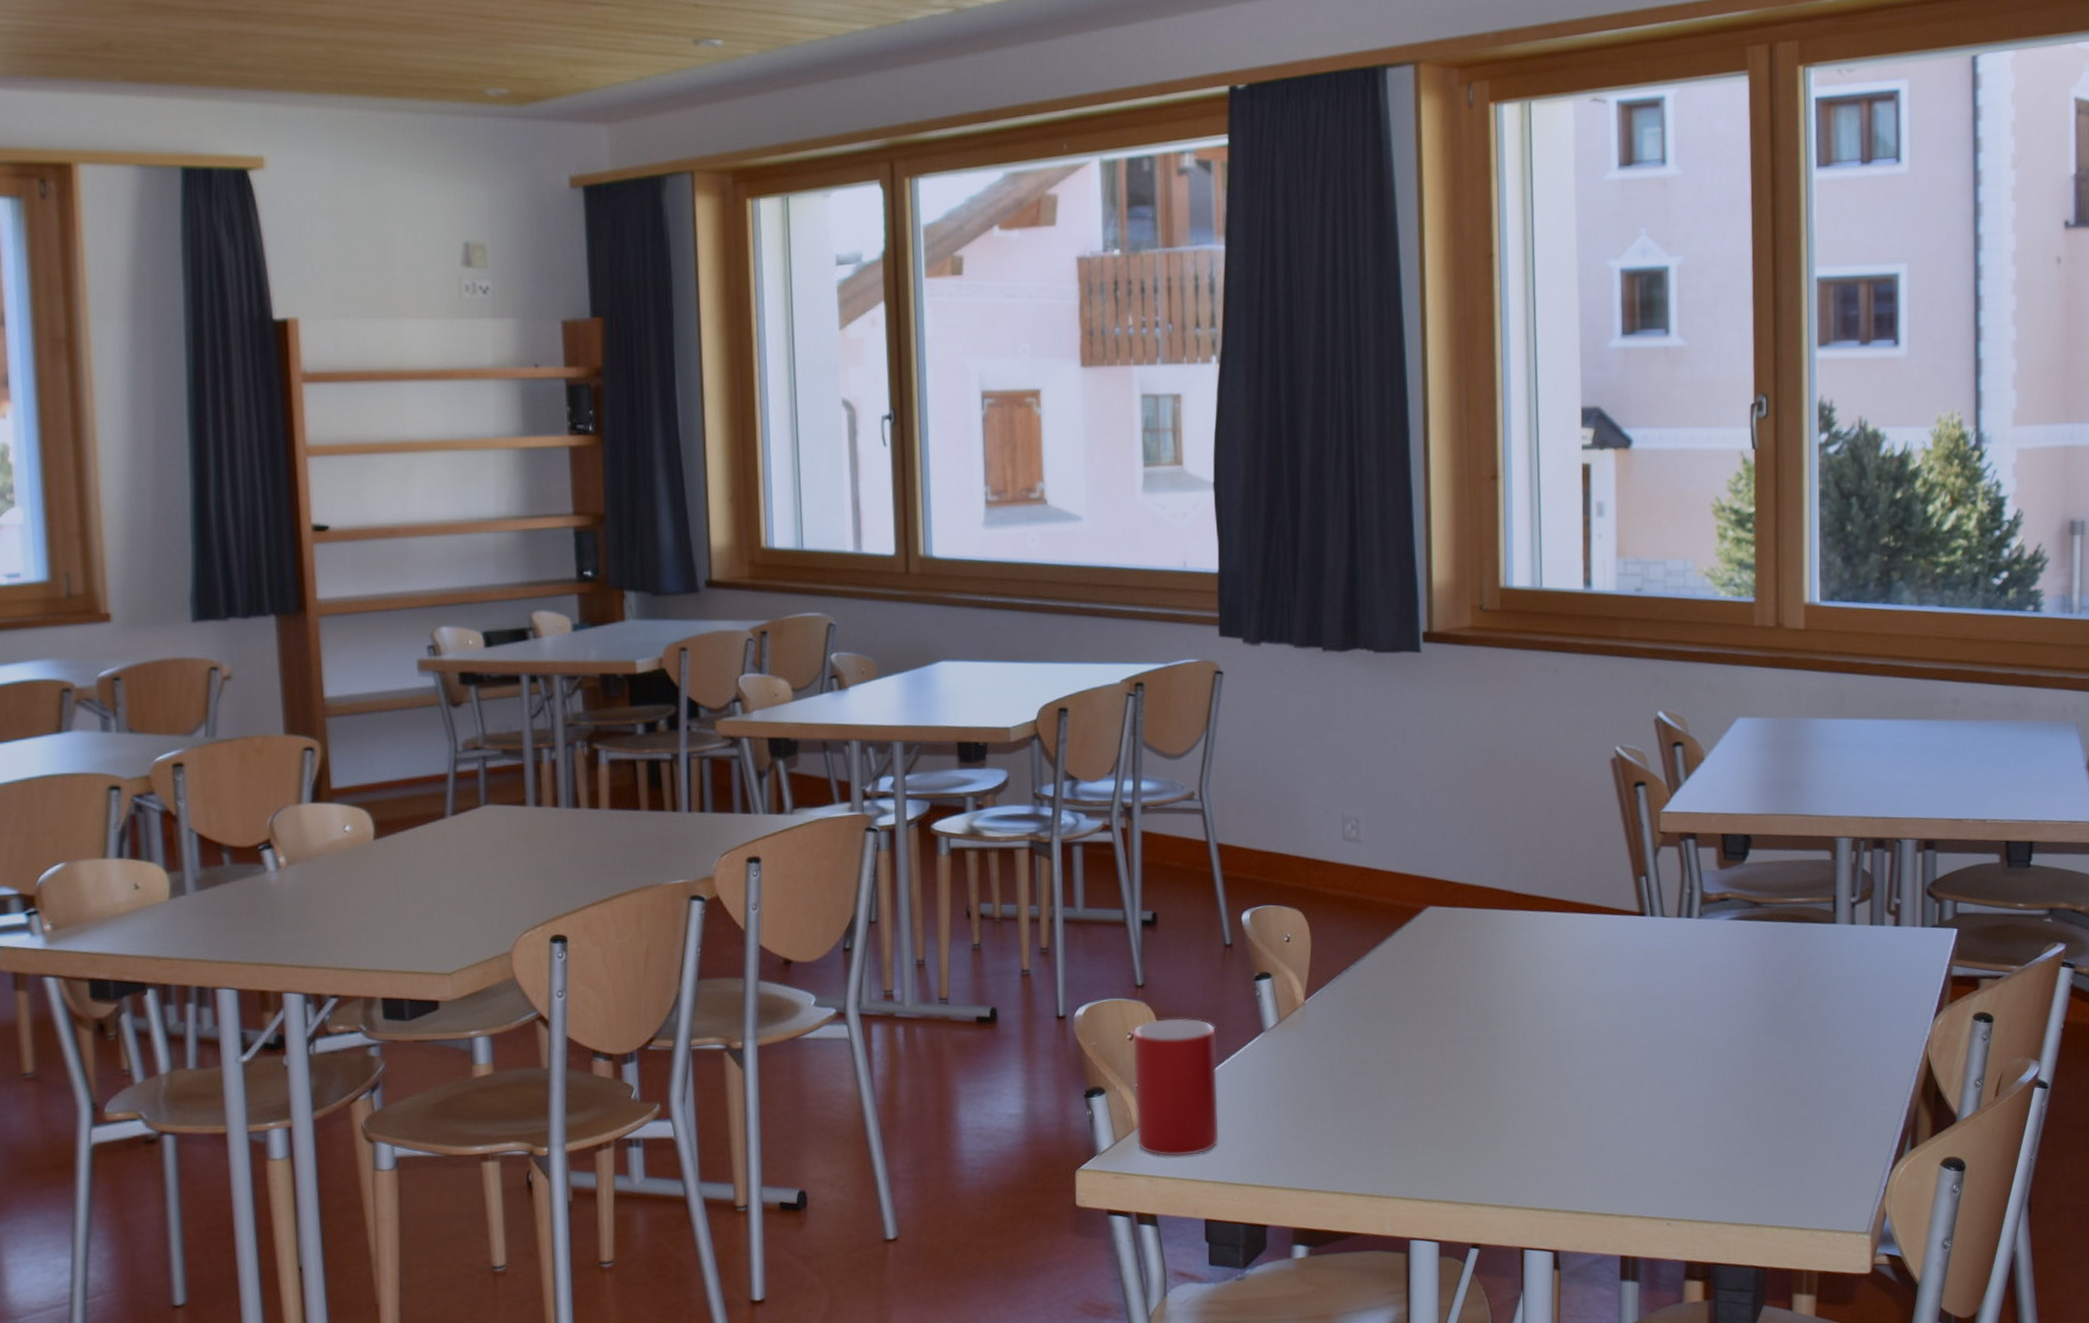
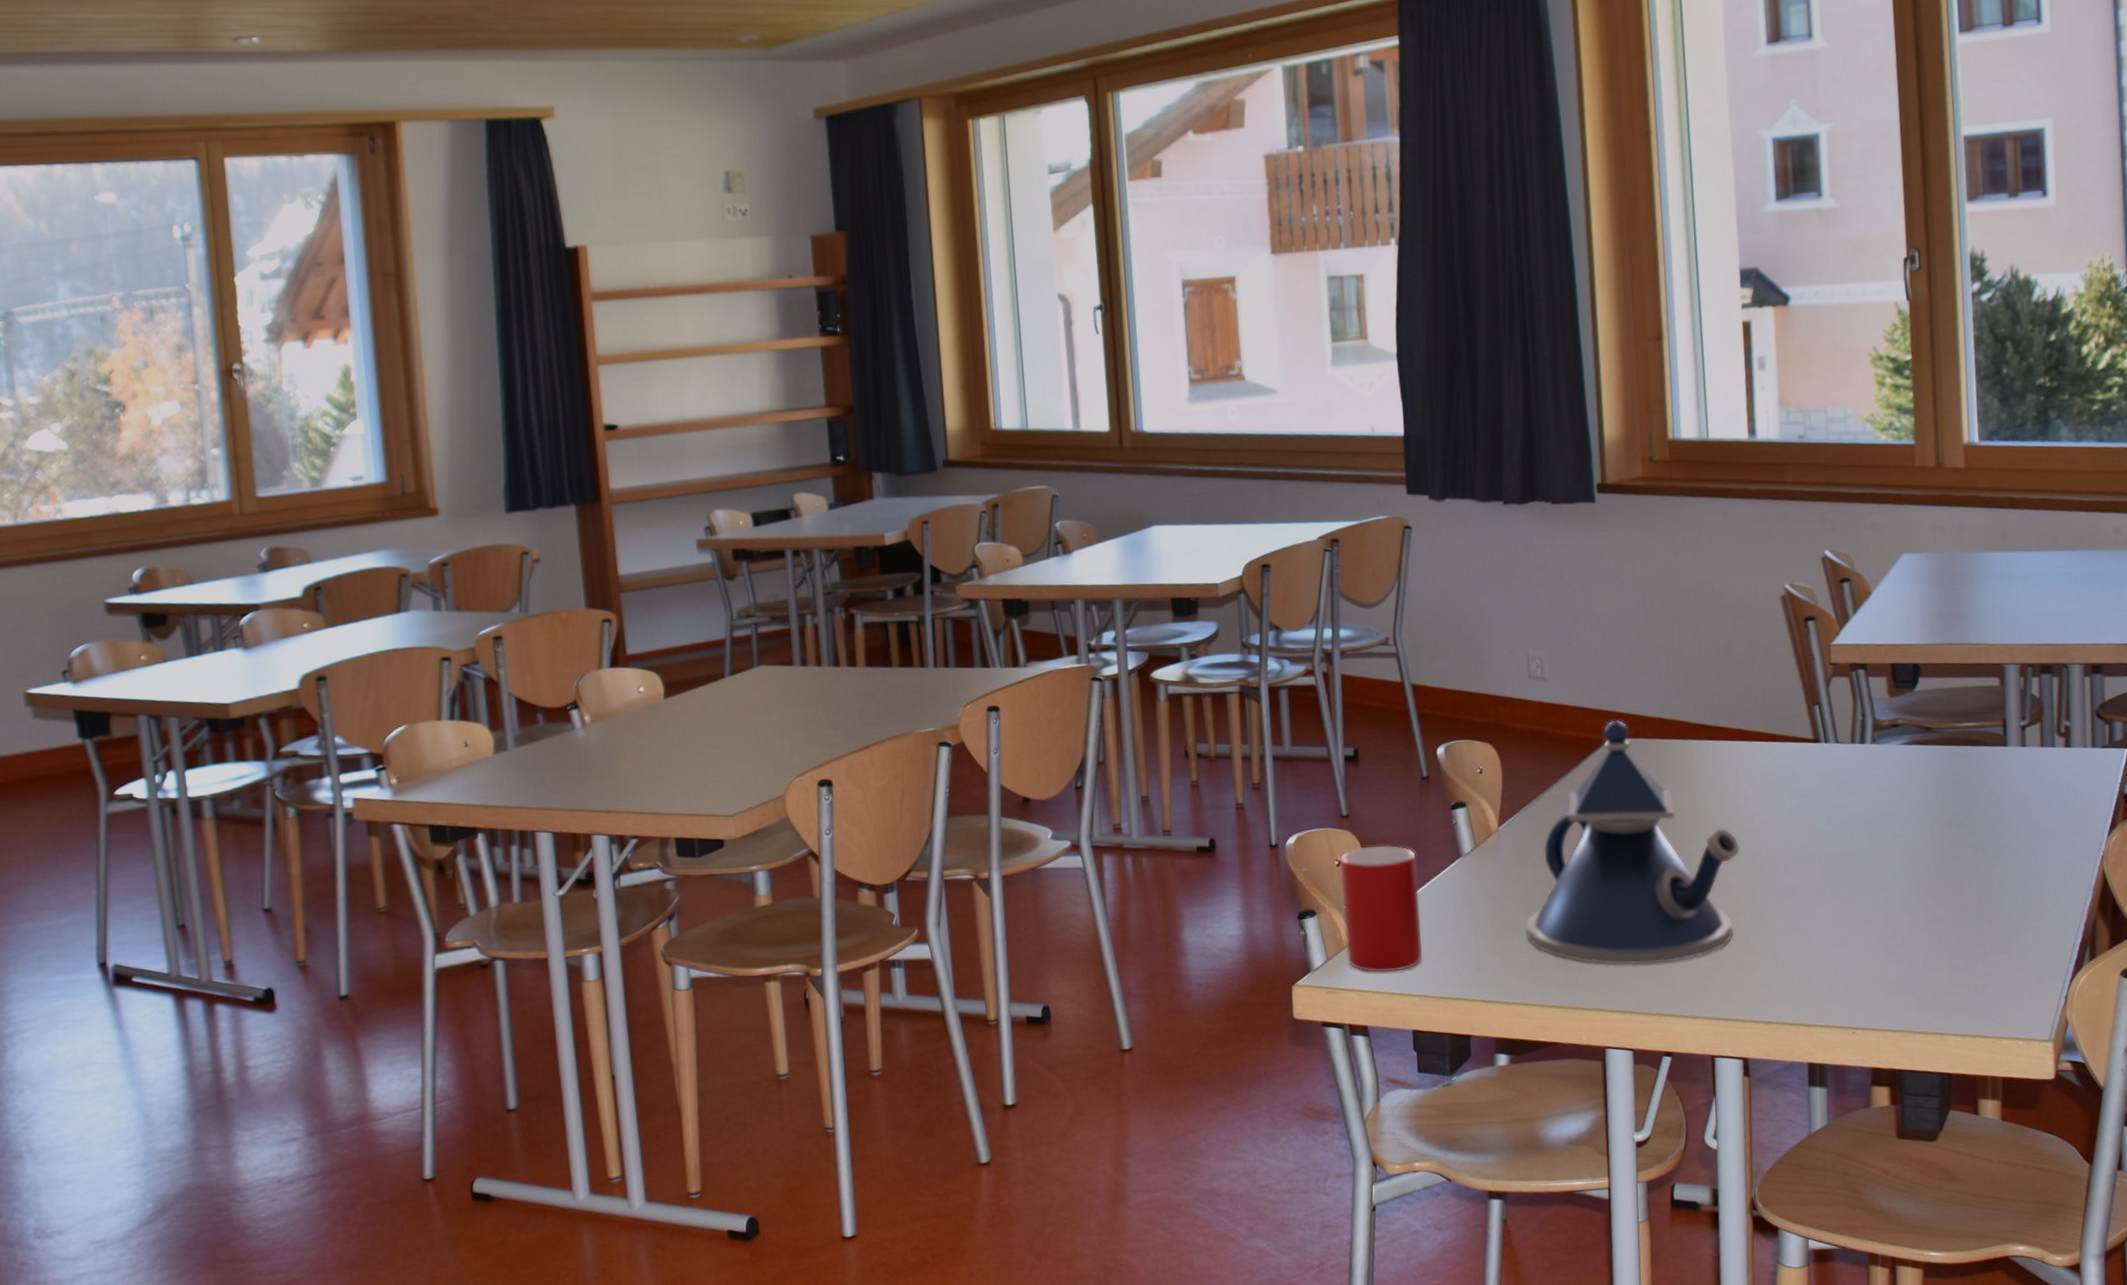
teapot: none [1331,887,1559,1151] -> present [1526,720,1740,965]

